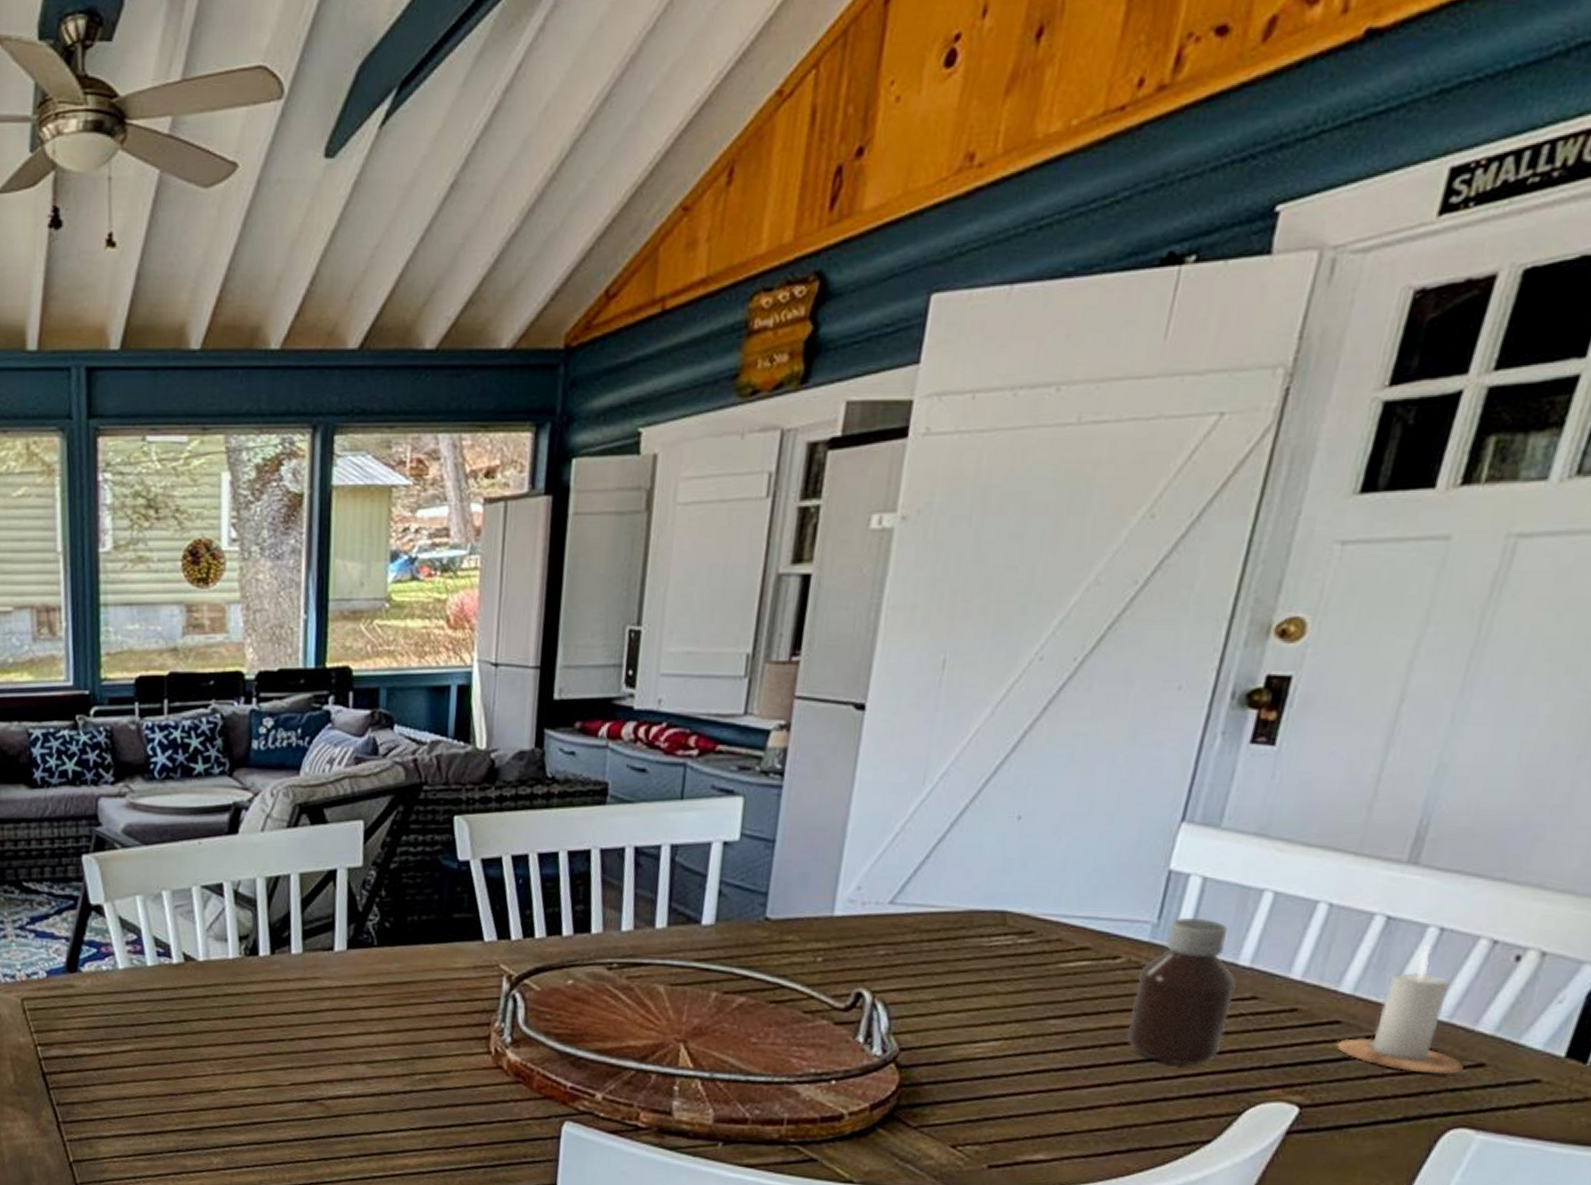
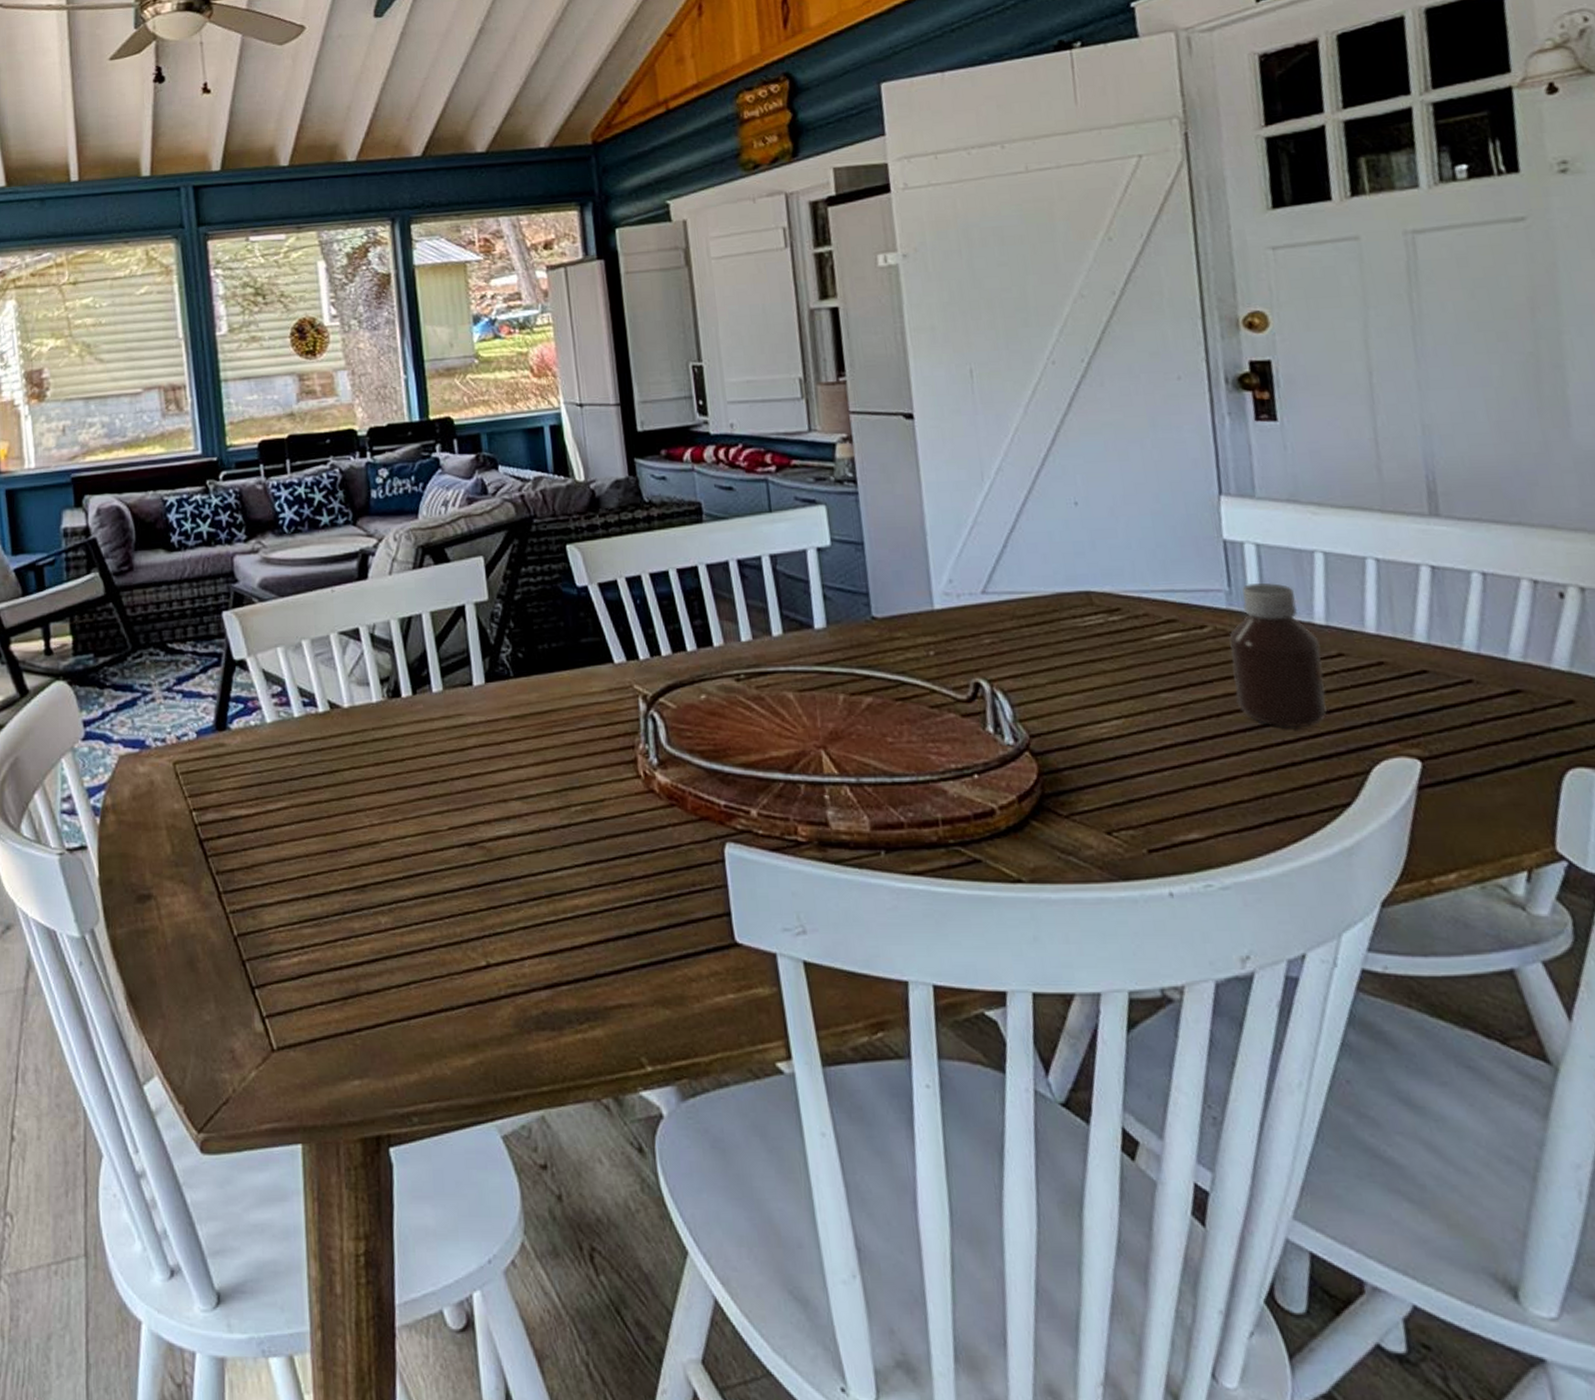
candle: present [1335,943,1464,1075] -> none [1431,588,1556,715]

